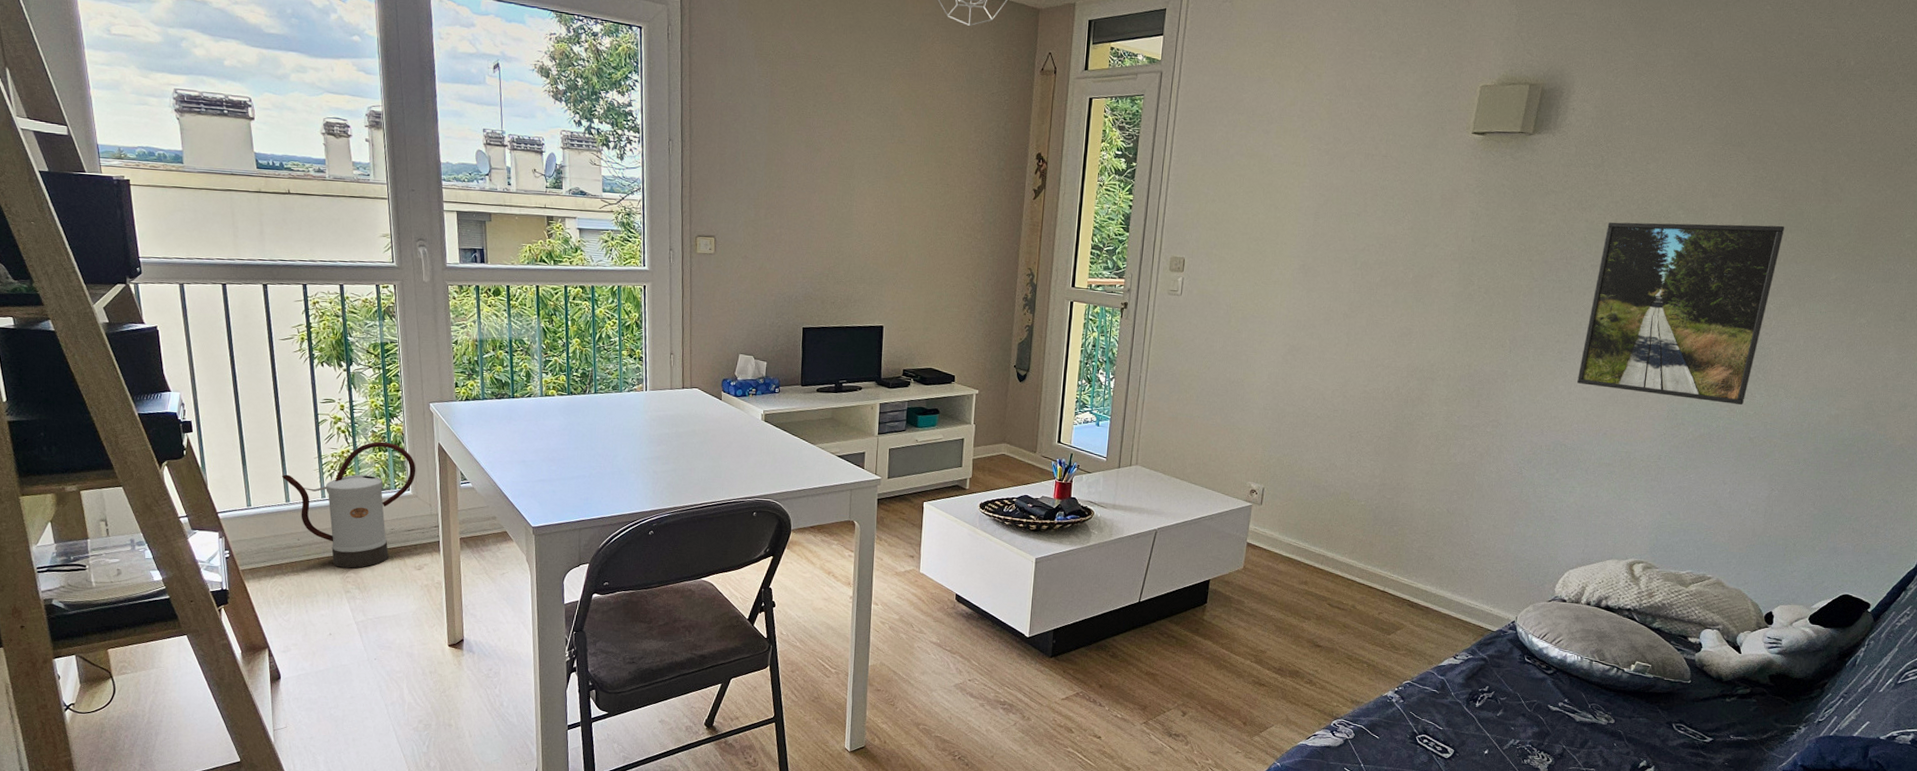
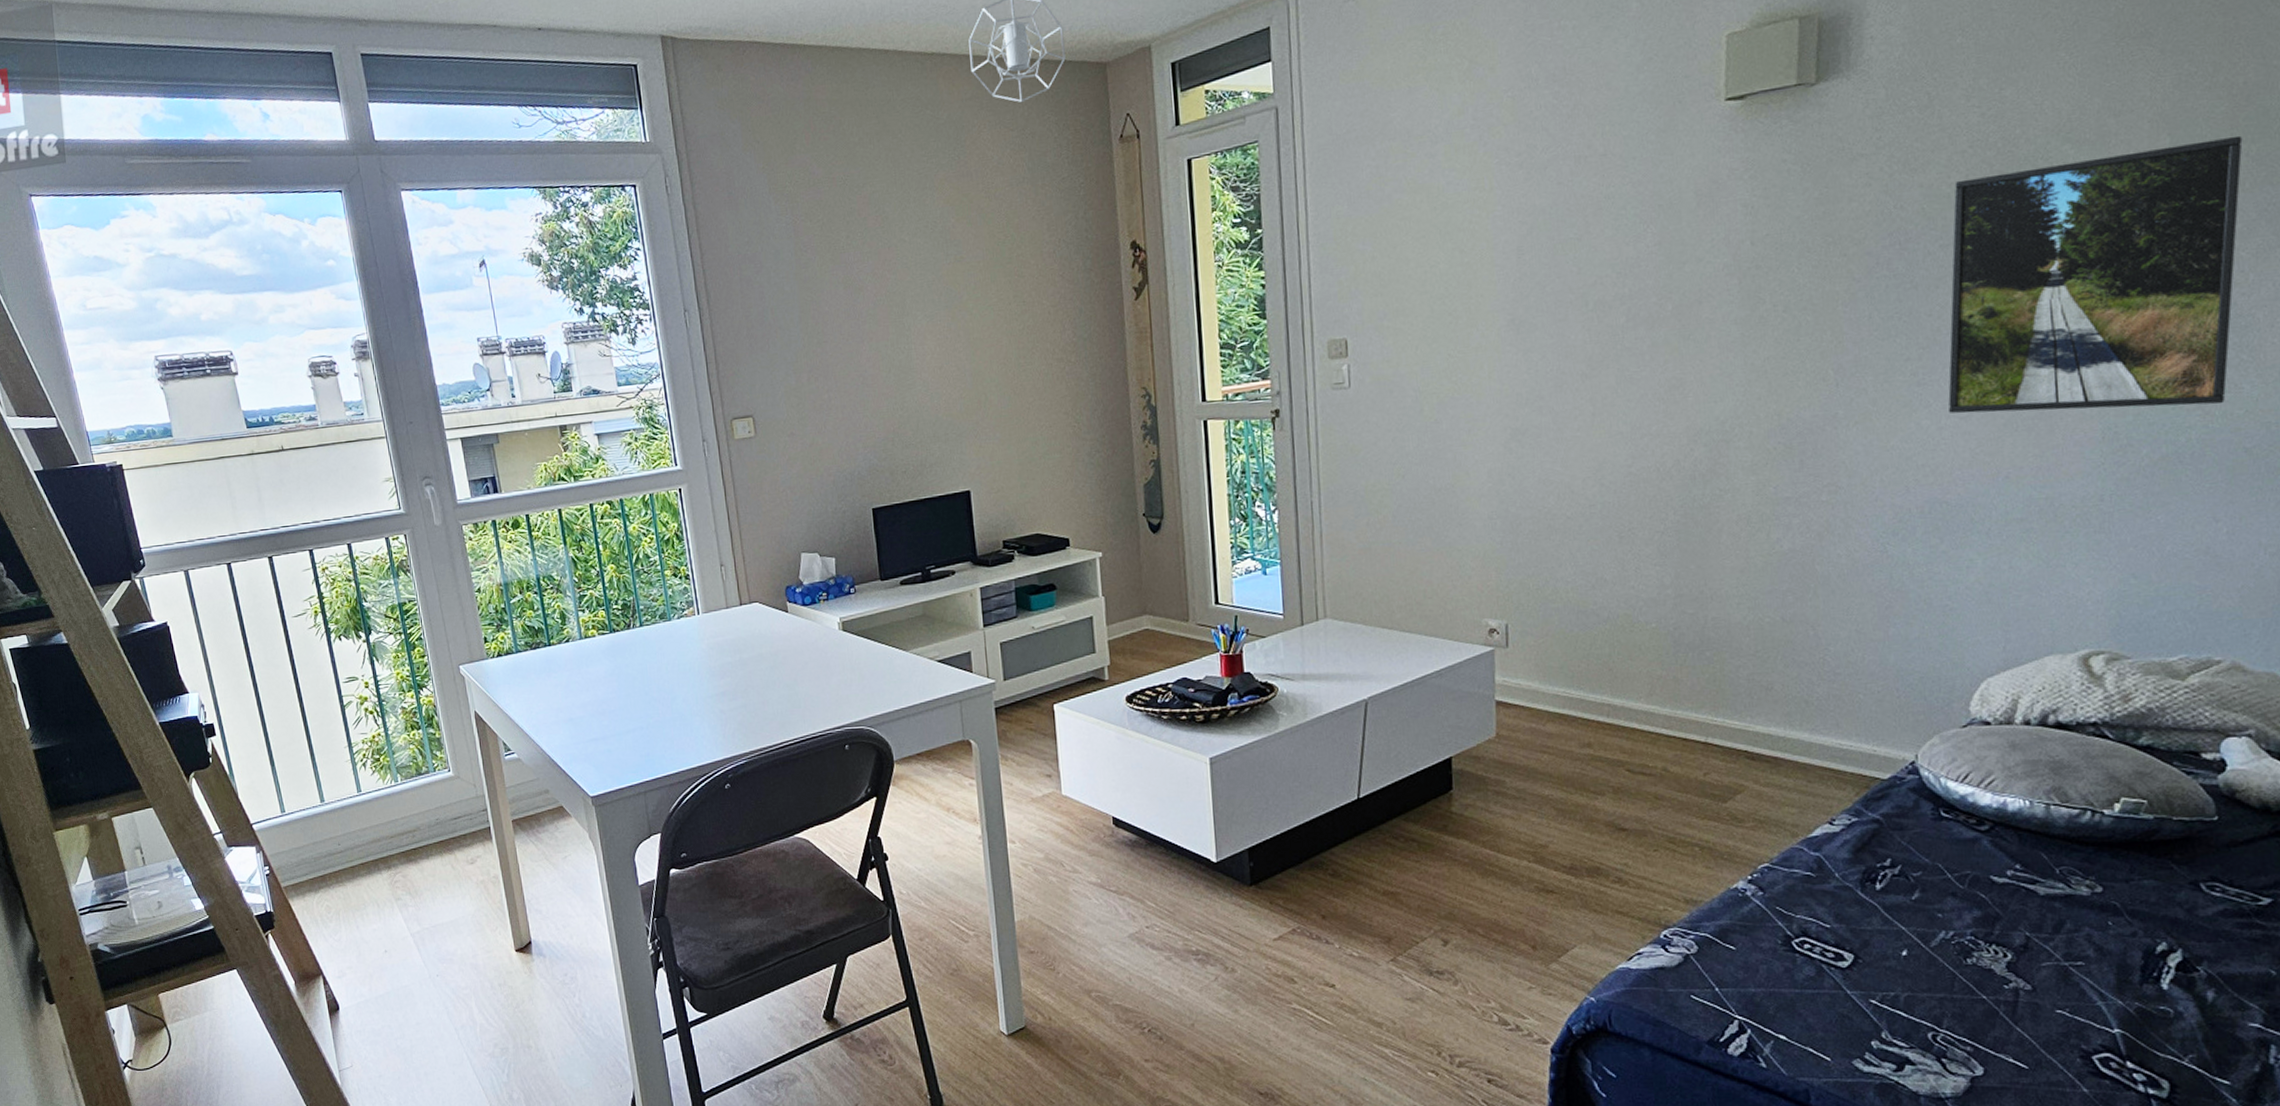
watering can: present [281,441,416,569] -> none [312,718,455,872]

